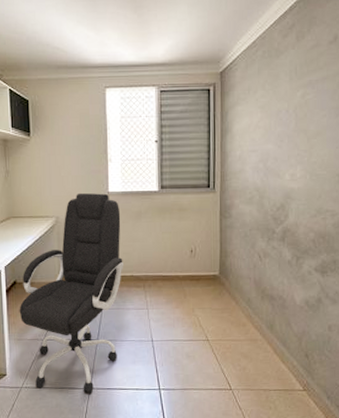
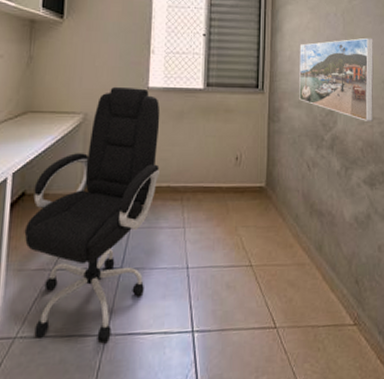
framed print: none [250,132,329,214] -> present [299,37,374,121]

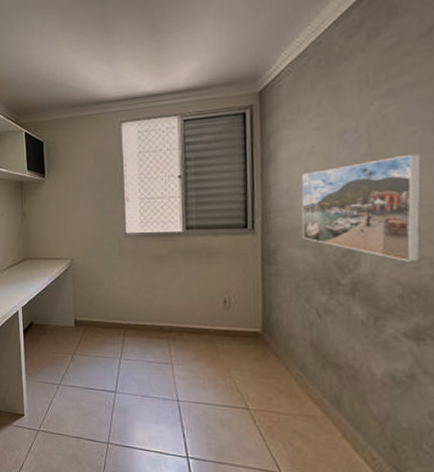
office chair: present [24,86,160,342] -> none [35,234,143,449]

